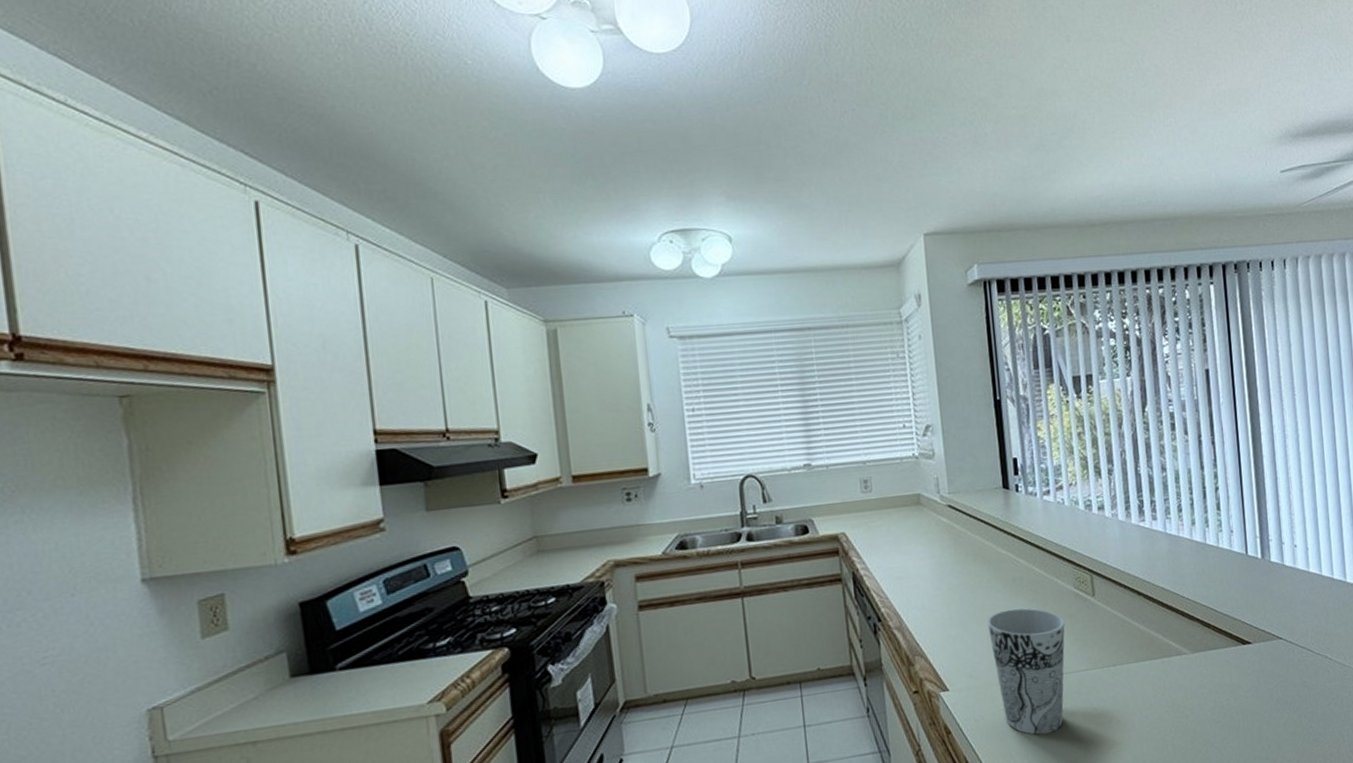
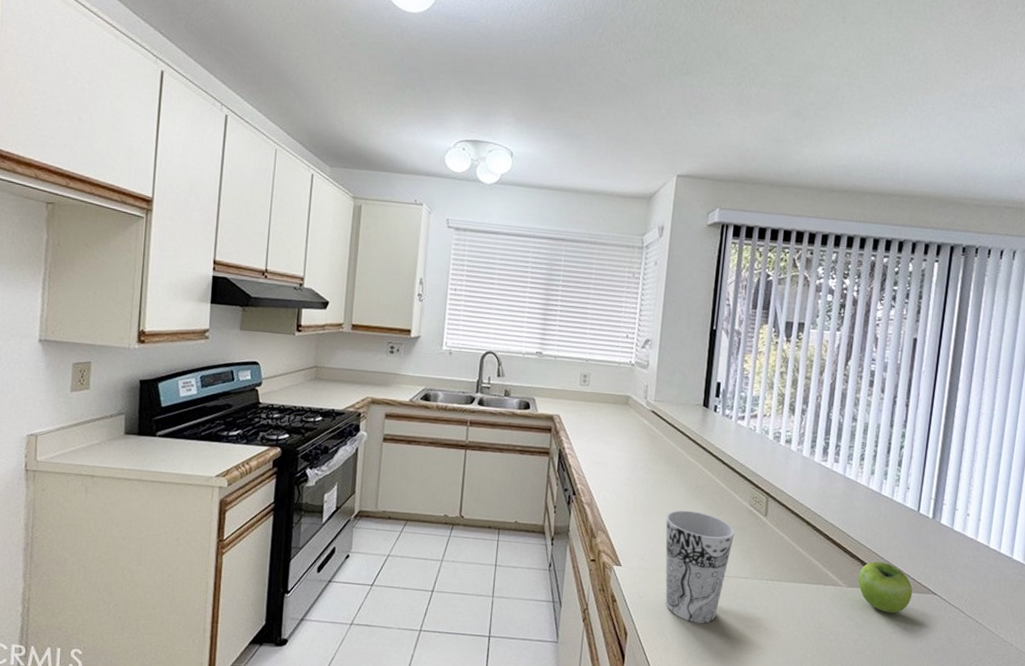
fruit: none [1201,616,1259,671] -> present [858,561,913,614]

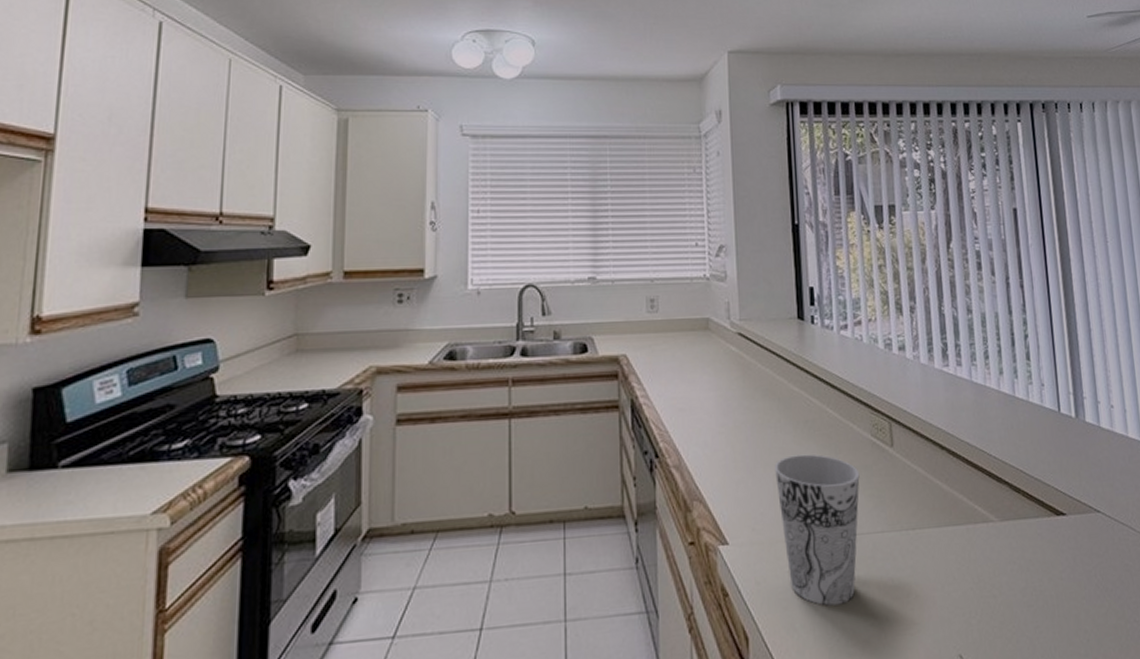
fruit: present [858,561,913,614] -> none [1010,480,1074,547]

